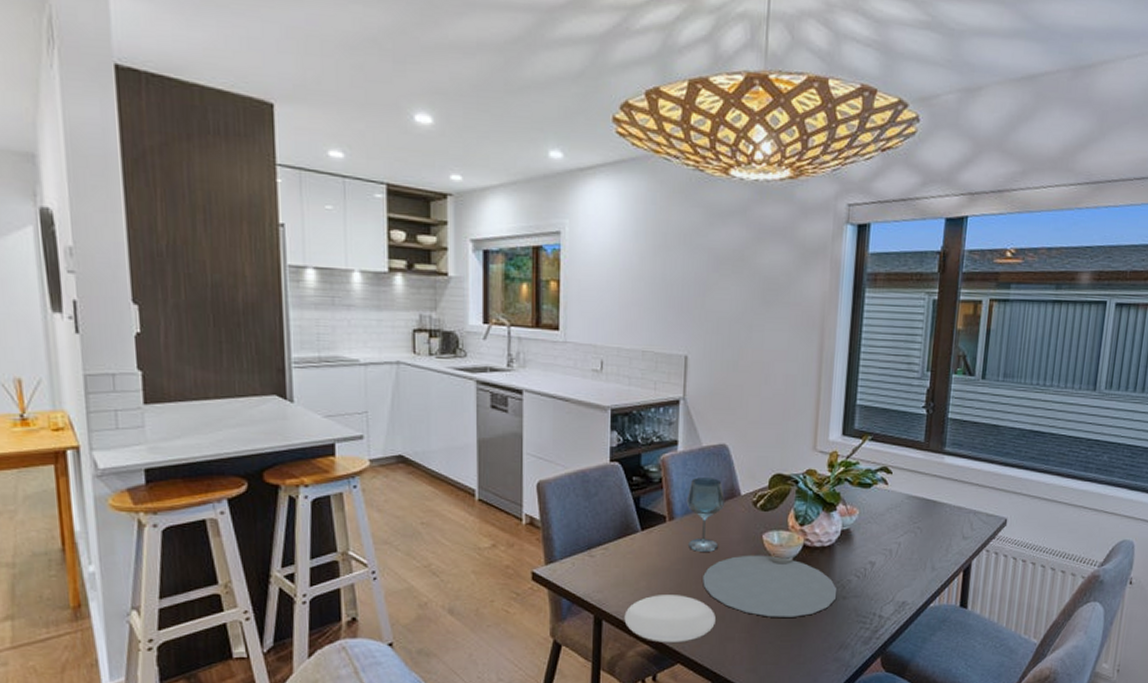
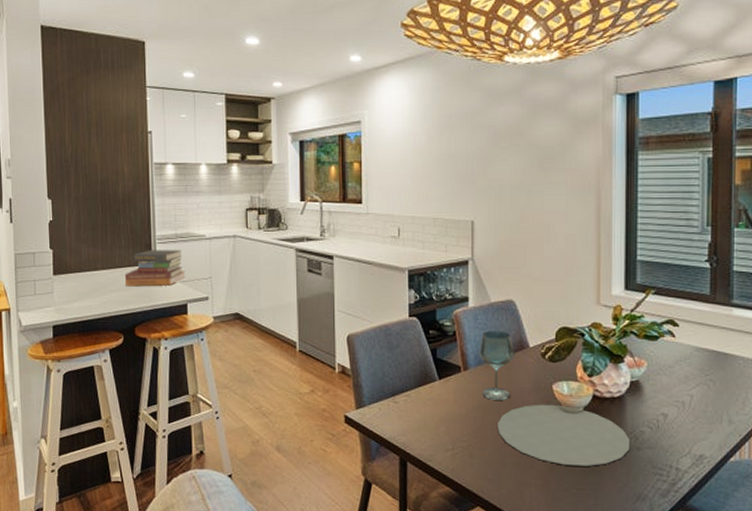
books: none [247,376,333,421] -> present [124,250,186,287]
plate: present [624,595,716,644] -> none [427,440,511,487]

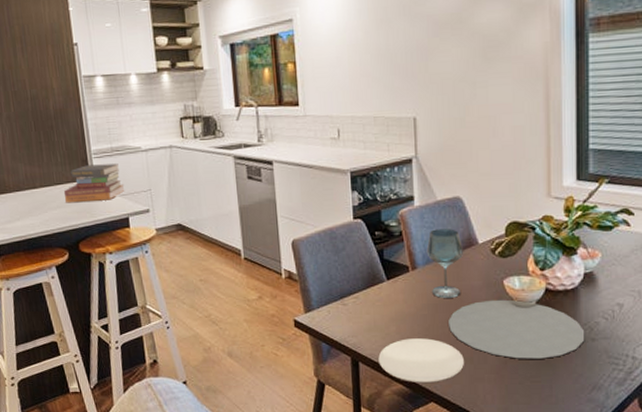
plate: none [427,440,511,487] -> present [378,338,464,384]

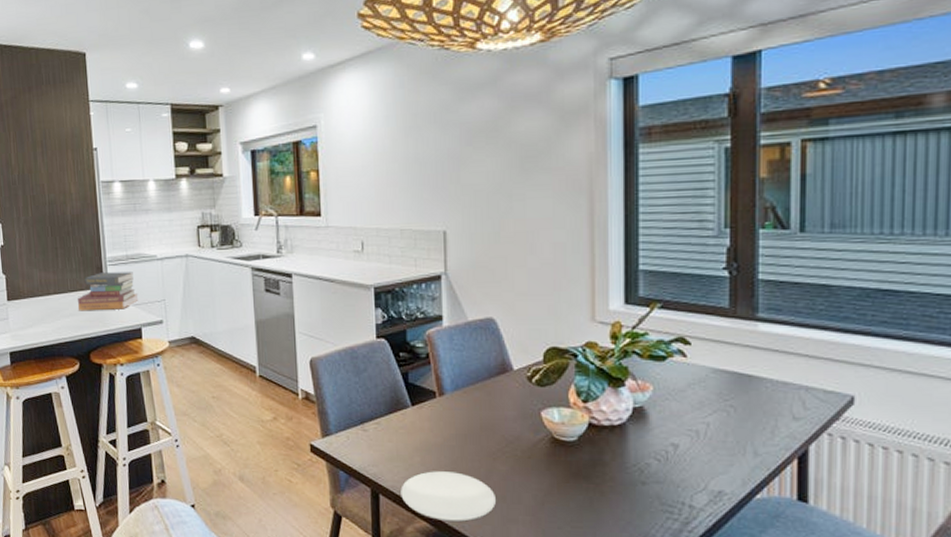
wine glass: present [426,229,463,298] -> none [455,352,496,429]
placemat: present [448,299,585,360] -> none [479,432,634,503]

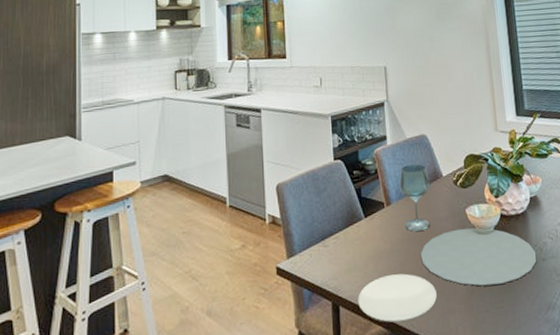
books: present [77,272,139,311] -> none [45,117,112,160]
wine glass: none [455,352,496,429] -> present [399,164,430,232]
placemat: none [479,432,634,503] -> present [421,228,537,287]

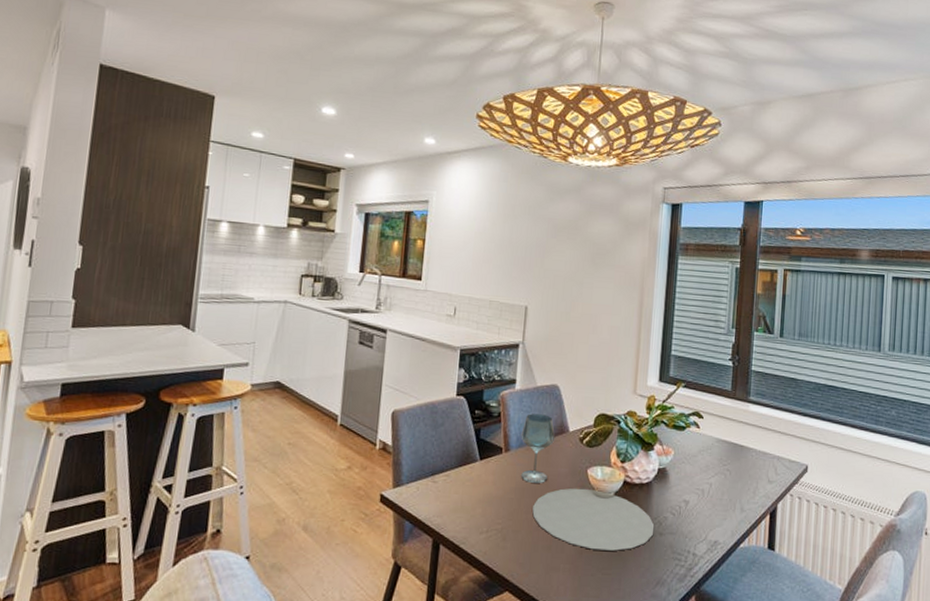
plate: present [358,273,437,323] -> none [459,522,543,572]

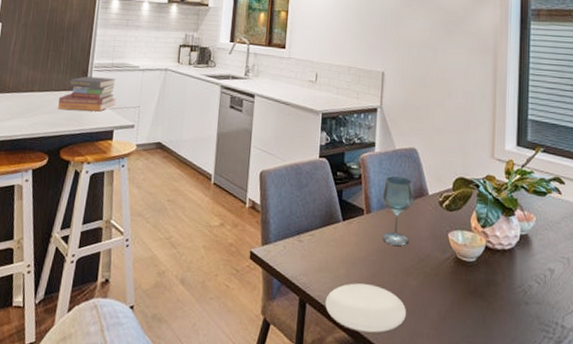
books: none [156,308,227,348] -> present [58,76,116,112]
plate: none [459,522,543,572] -> present [325,283,406,334]
placemat: present [532,488,655,552] -> none [395,252,519,320]

